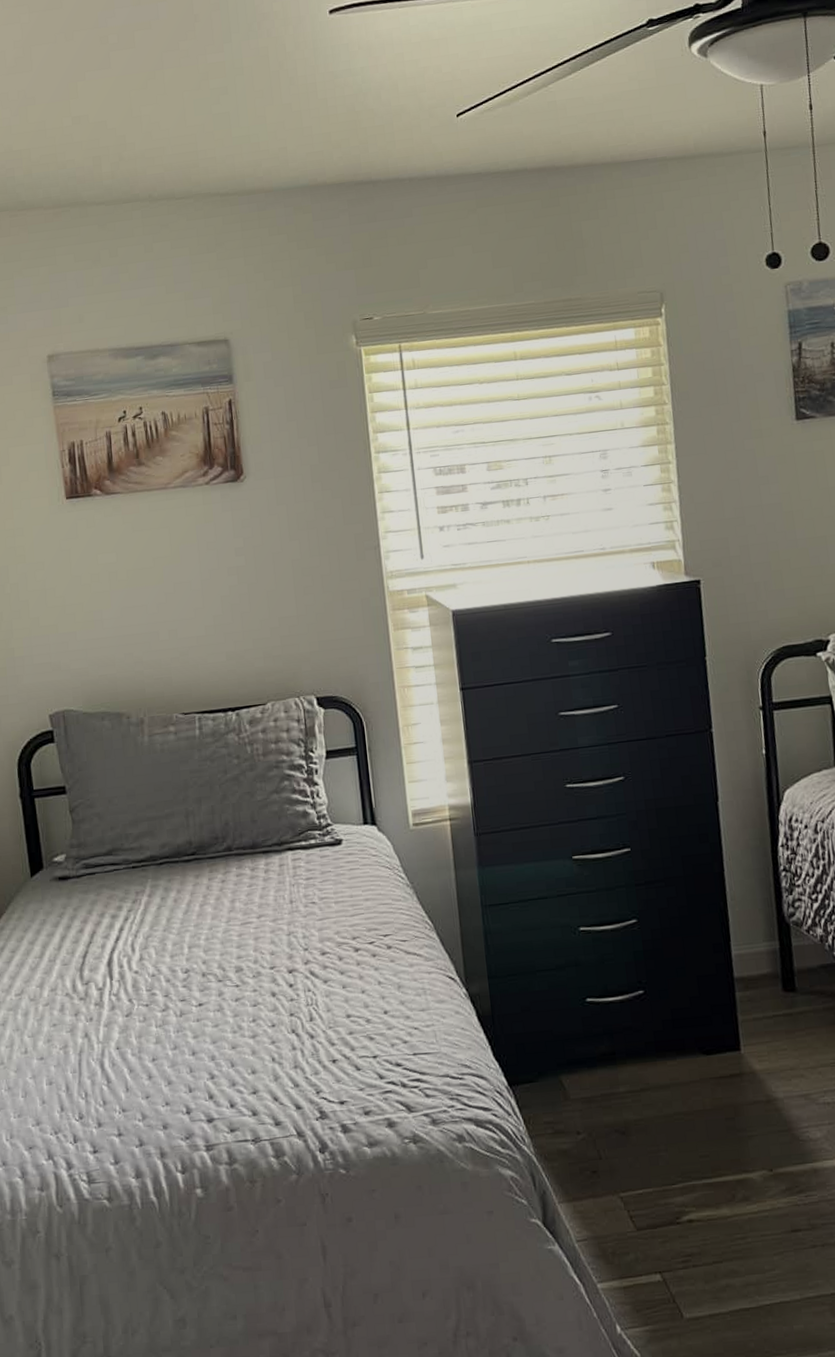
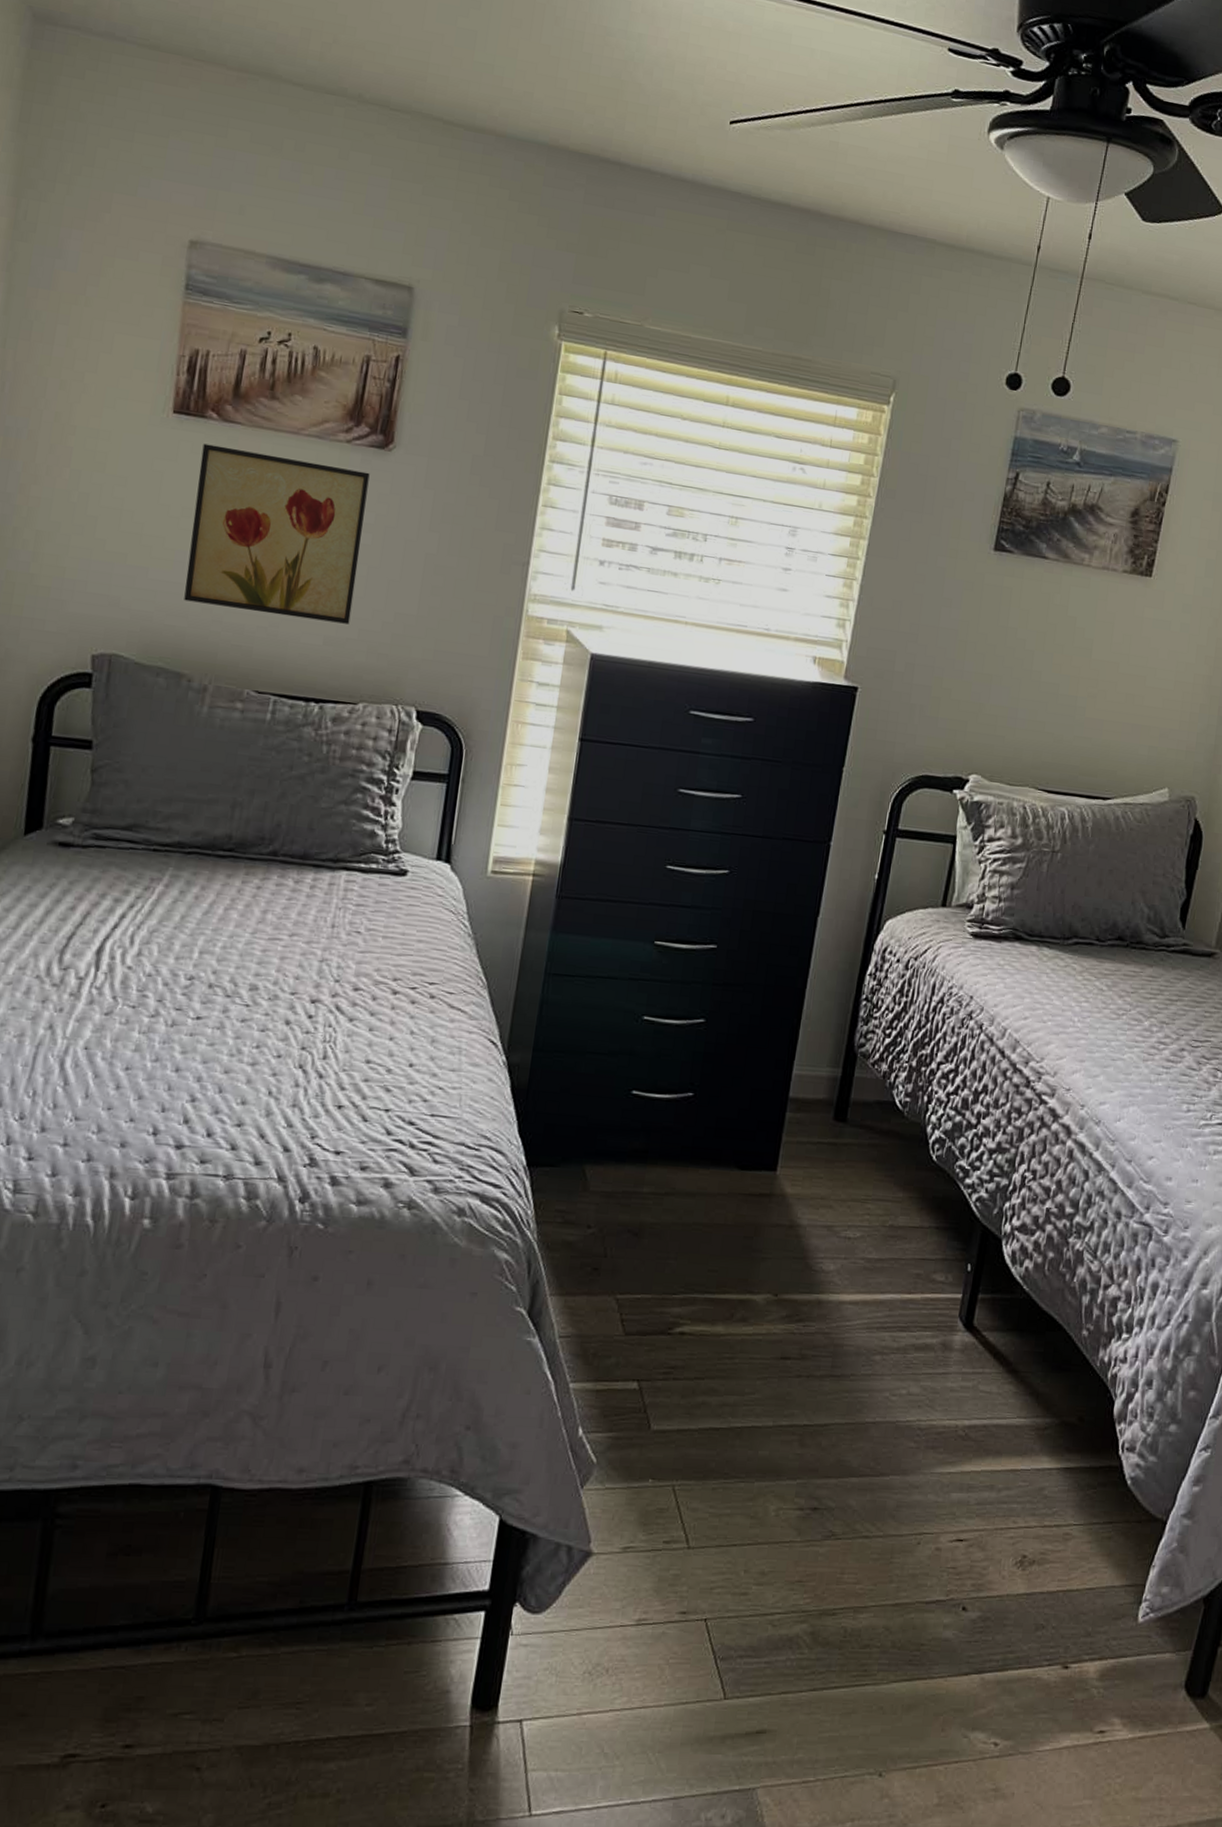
wall art: none [95,504,244,652] -> present [184,443,370,624]

